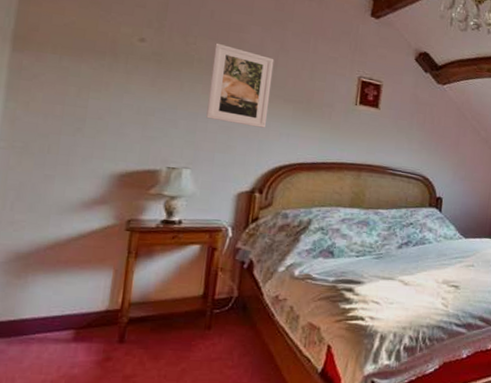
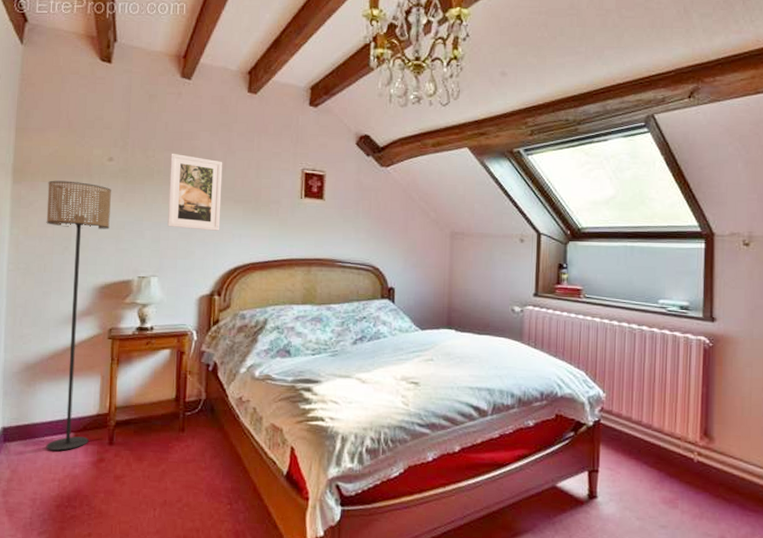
floor lamp: none [37,53,141,349] -> present [46,180,111,451]

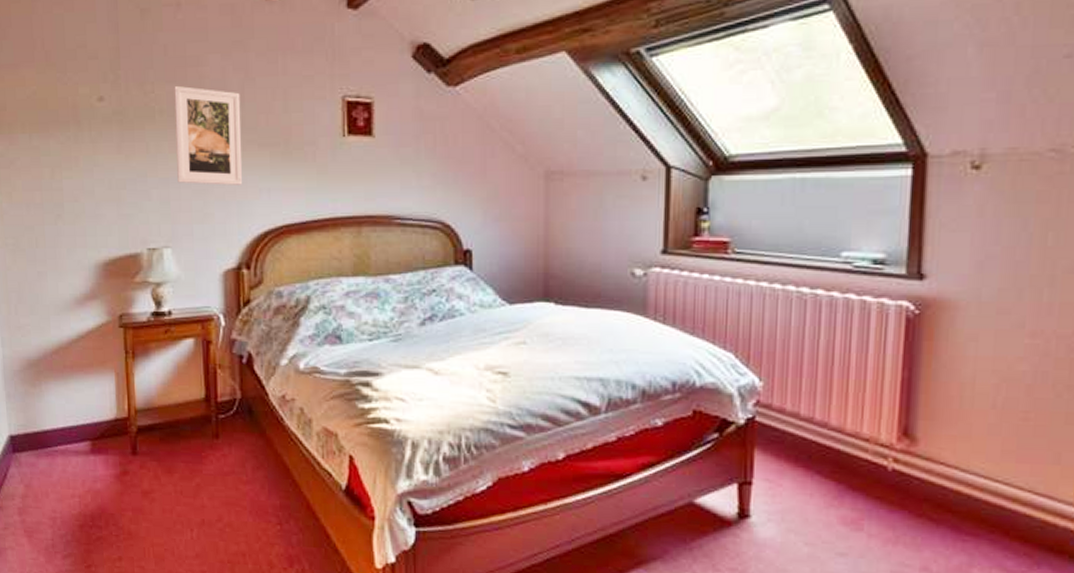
floor lamp: present [46,180,111,451] -> none [29,130,108,462]

